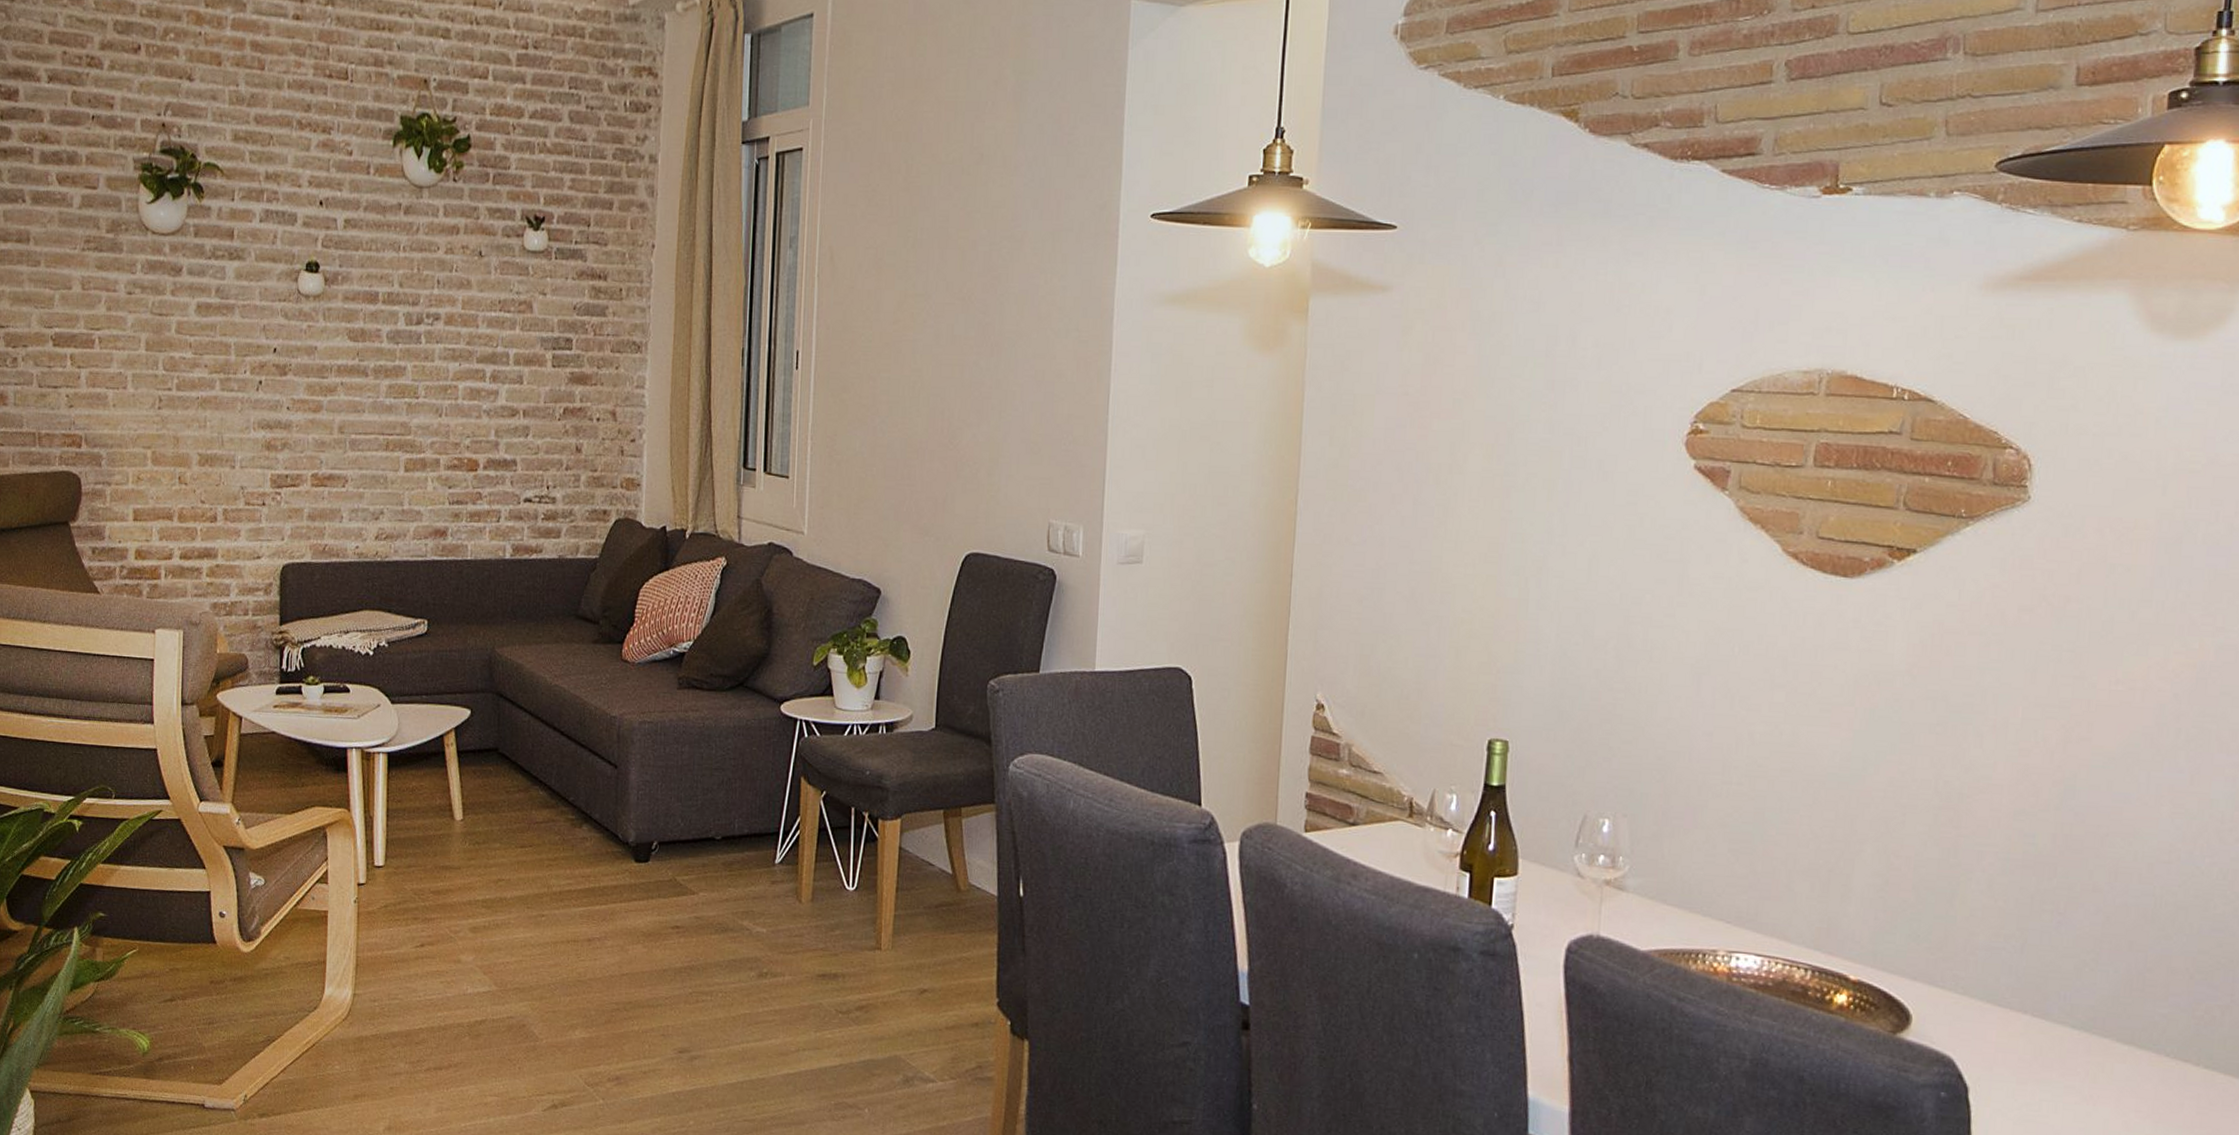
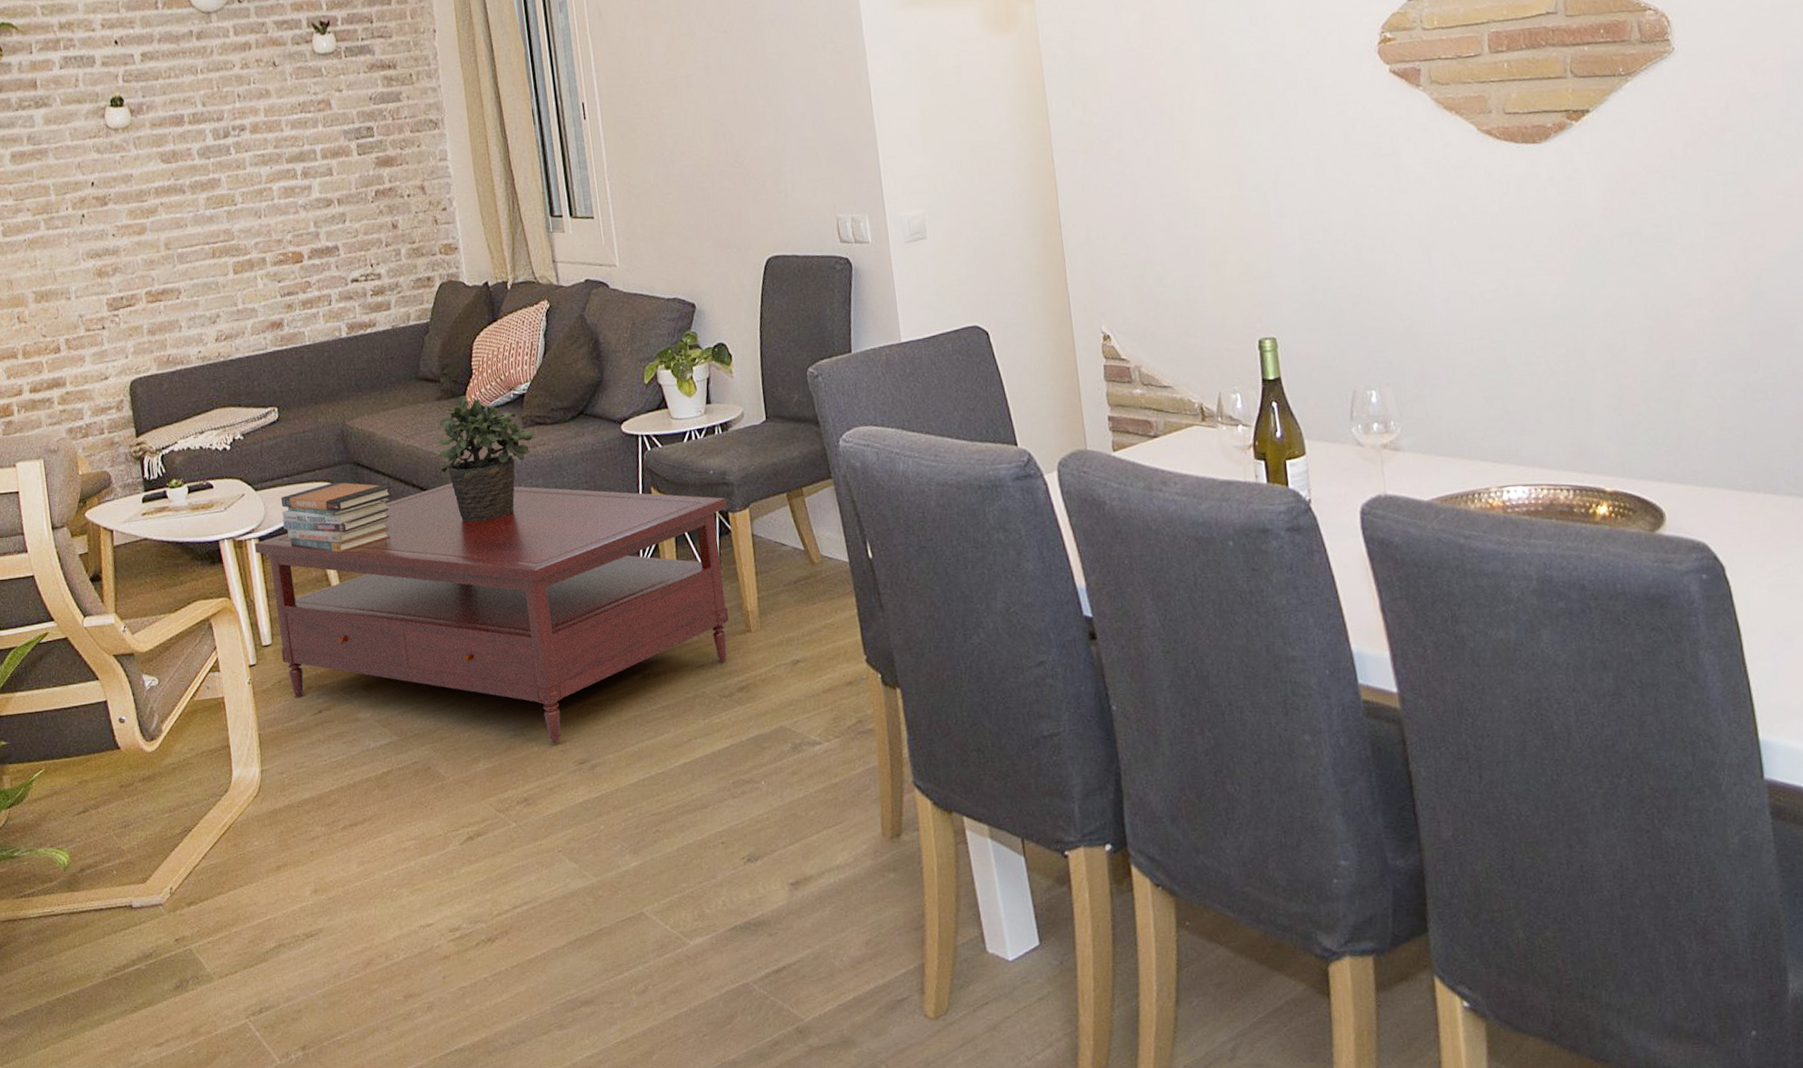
coffee table: none [382,733,878,1027] -> present [254,483,729,744]
book stack: none [415,709,532,785] -> present [281,482,393,553]
potted plant: none [585,642,689,780] -> present [437,395,535,523]

